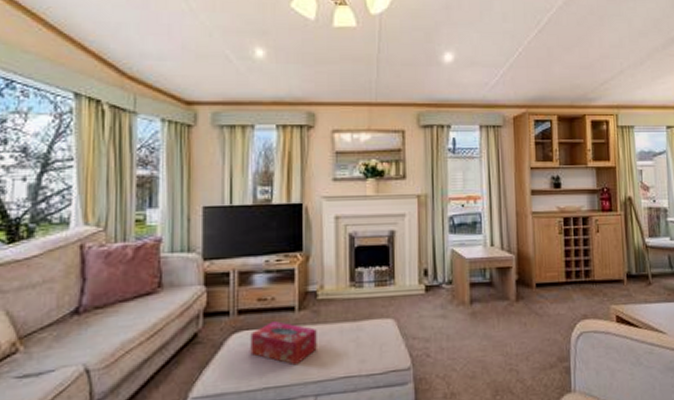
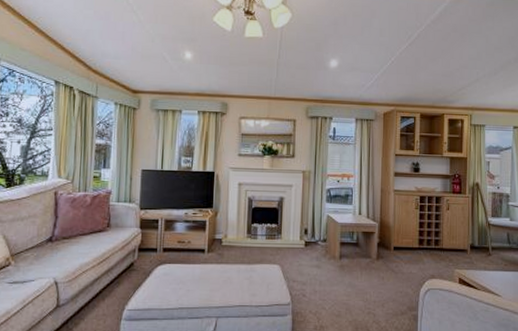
tissue box: present [250,321,317,366] -> none [171,259,220,293]

